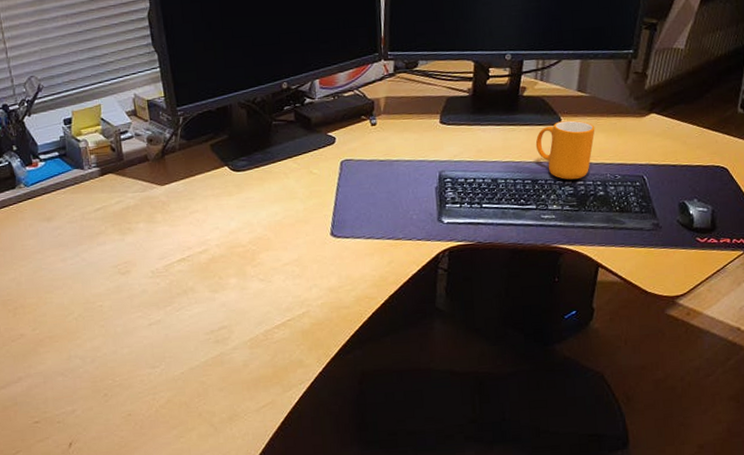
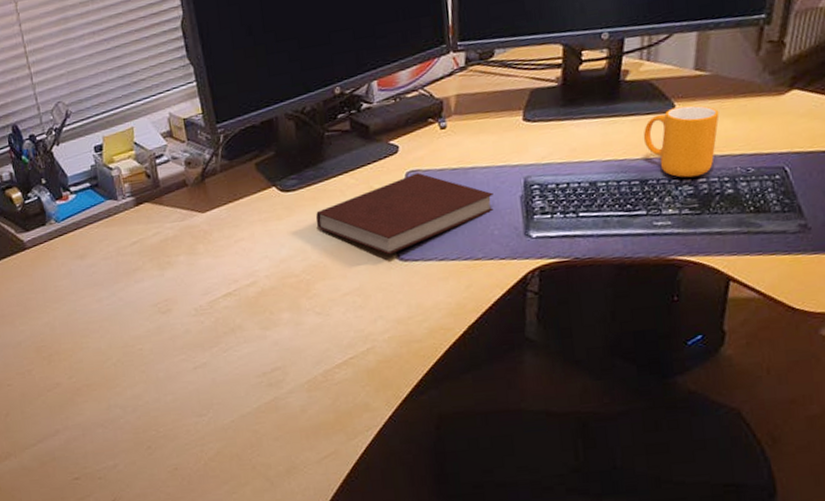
notebook: none [262,162,414,232] -> present [315,172,494,255]

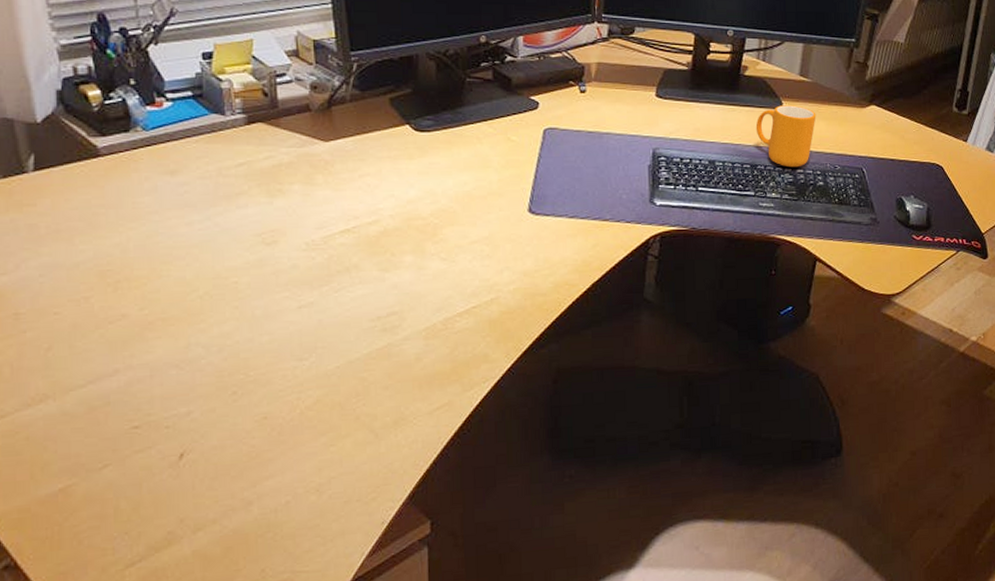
notebook: present [315,172,494,255] -> none [449,131,624,207]

